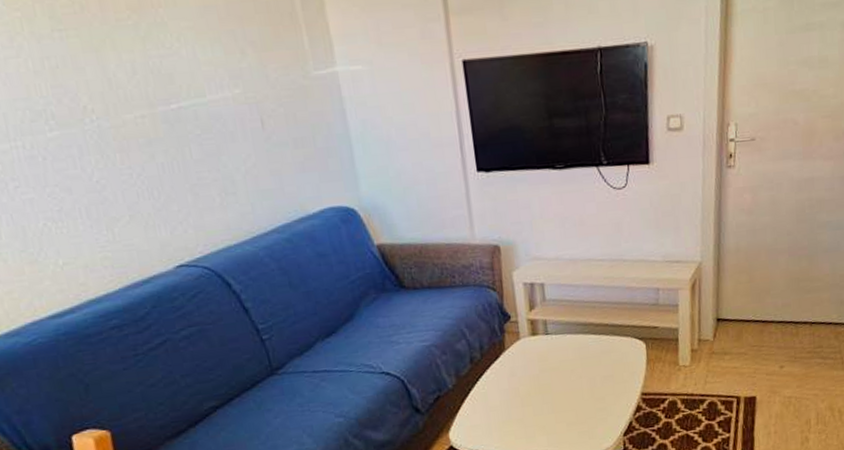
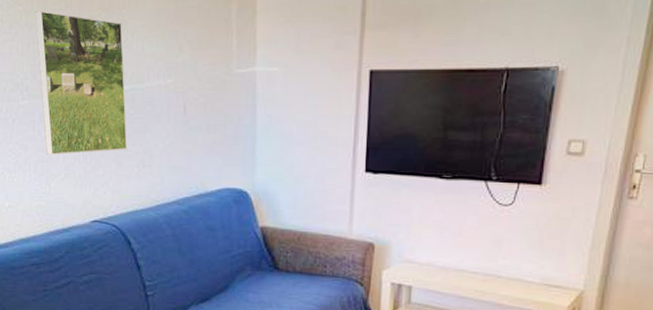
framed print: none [40,15,203,196] -> present [35,10,128,155]

